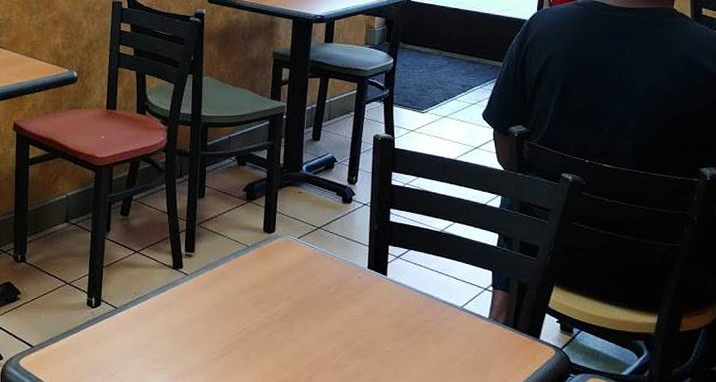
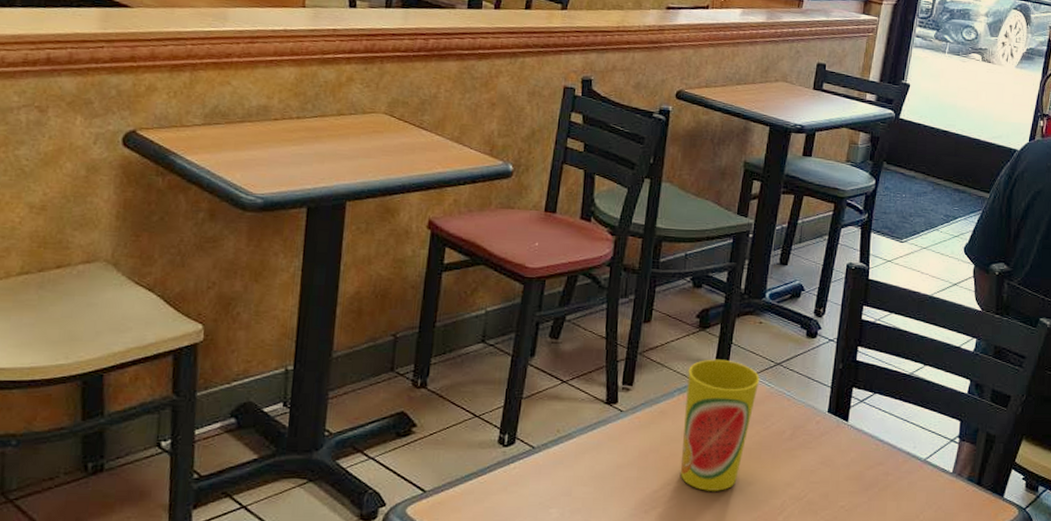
cup: none [240,226,304,340] -> present [680,359,760,491]

